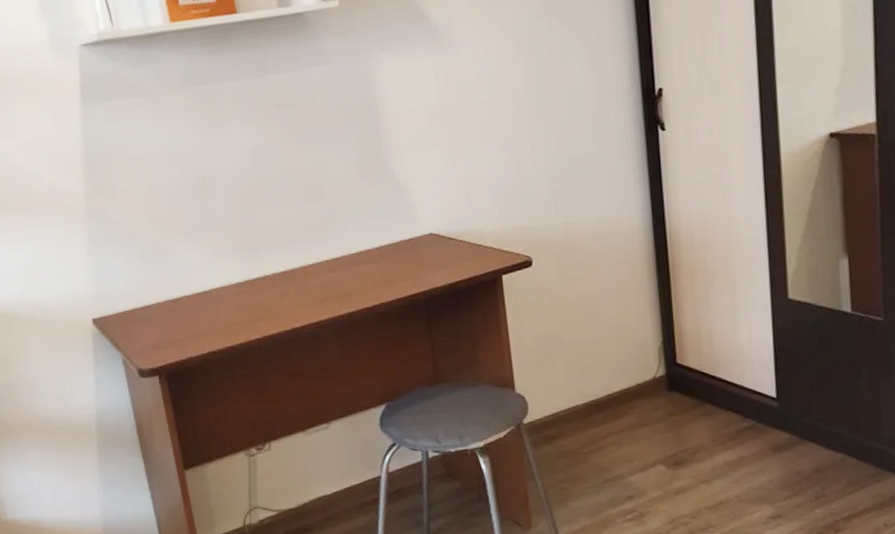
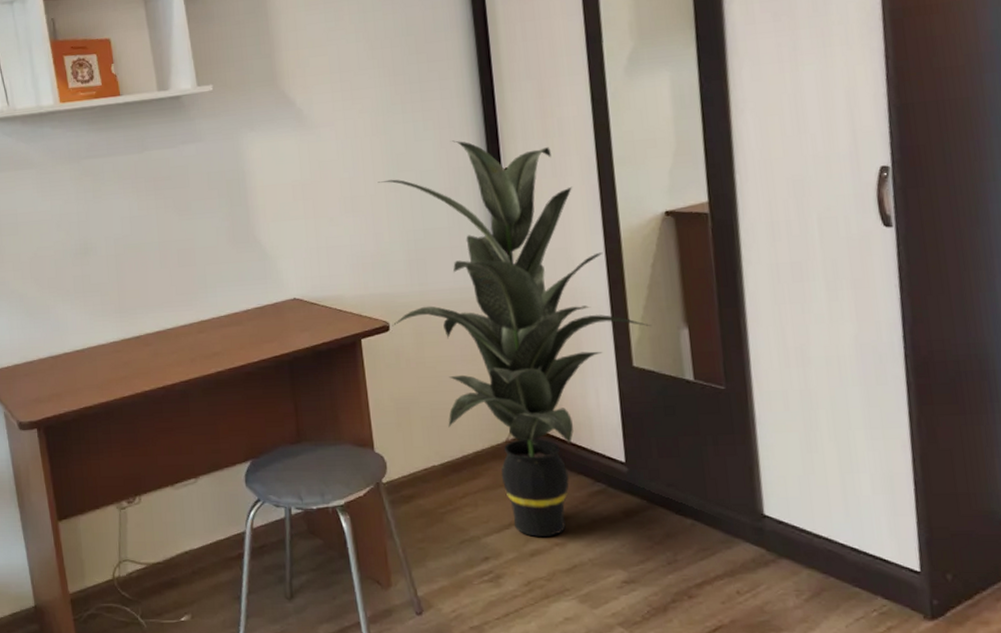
indoor plant: none [520,58,810,475] -> present [377,140,652,537]

